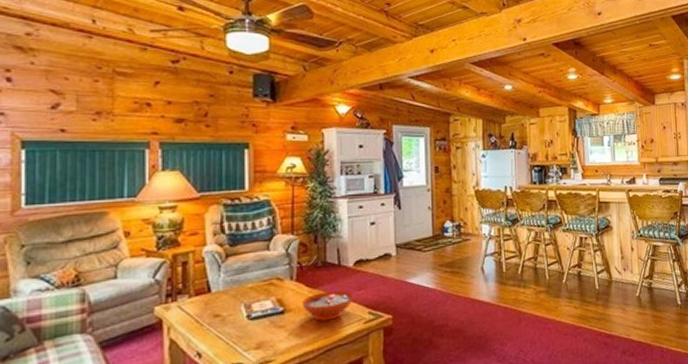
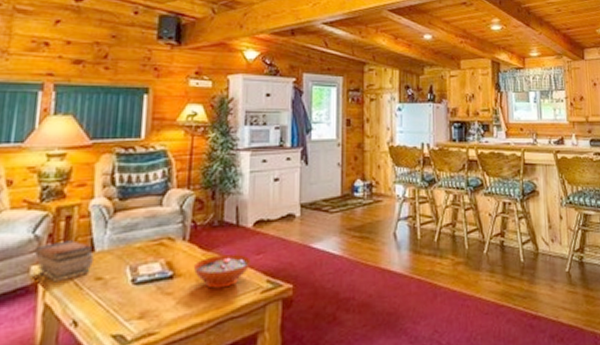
book stack: none [157,283,211,321] -> present [35,240,94,283]

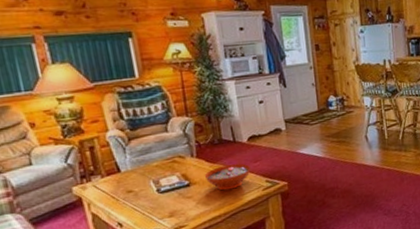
book stack: present [35,240,94,283] -> none [72,165,122,198]

